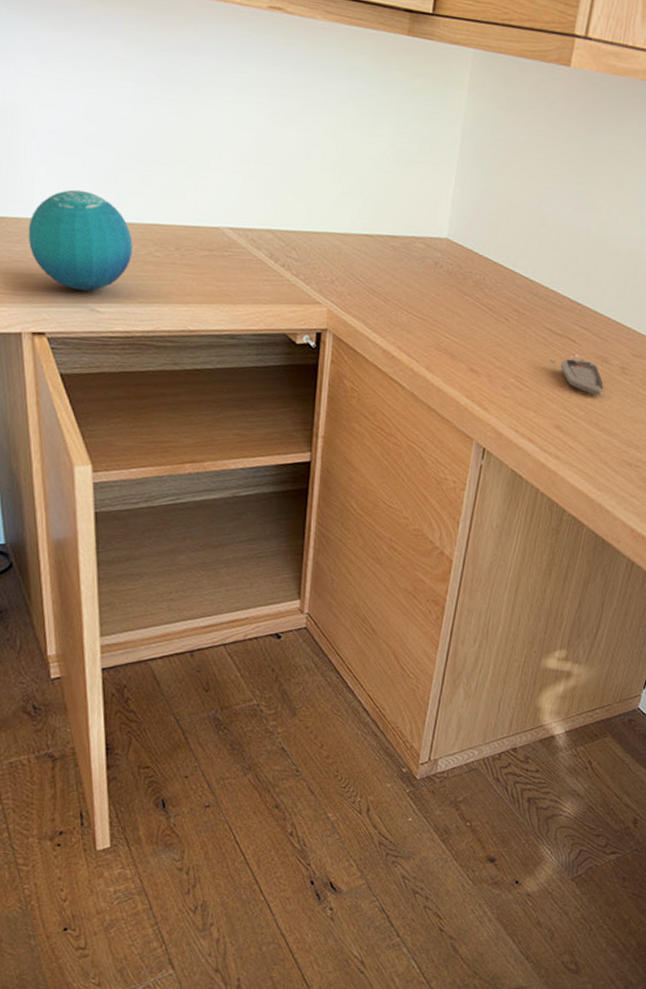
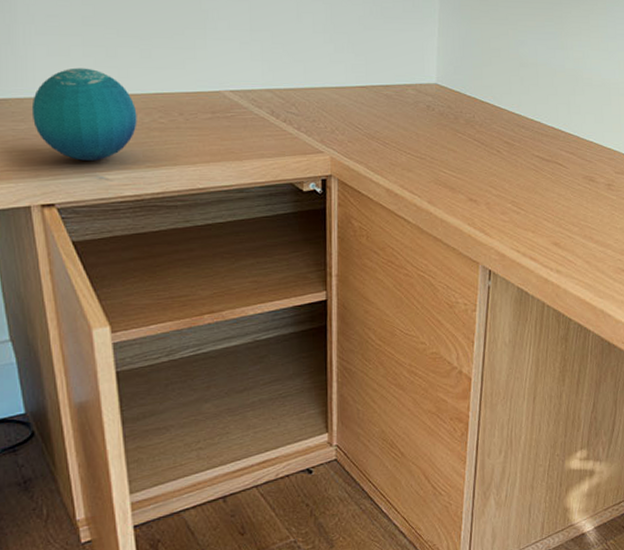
key chain: present [549,353,603,396] -> none [541,176,593,212]

